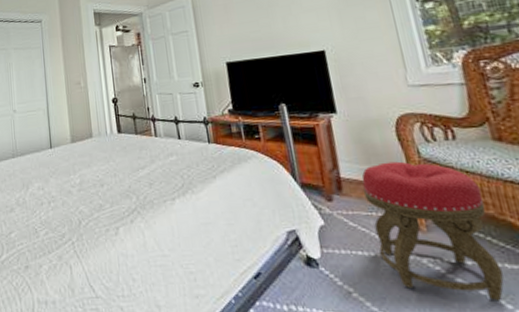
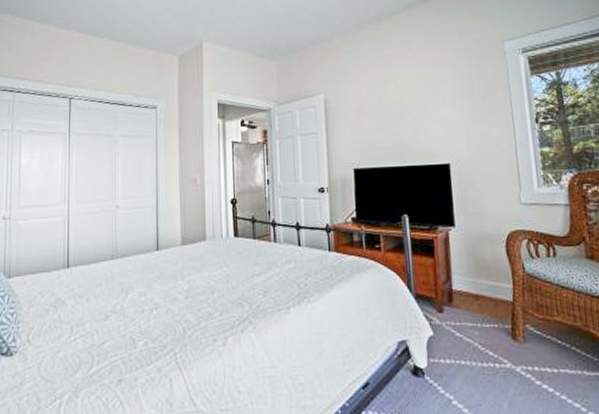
stool: present [361,161,504,301] -> none [471,275,582,405]

